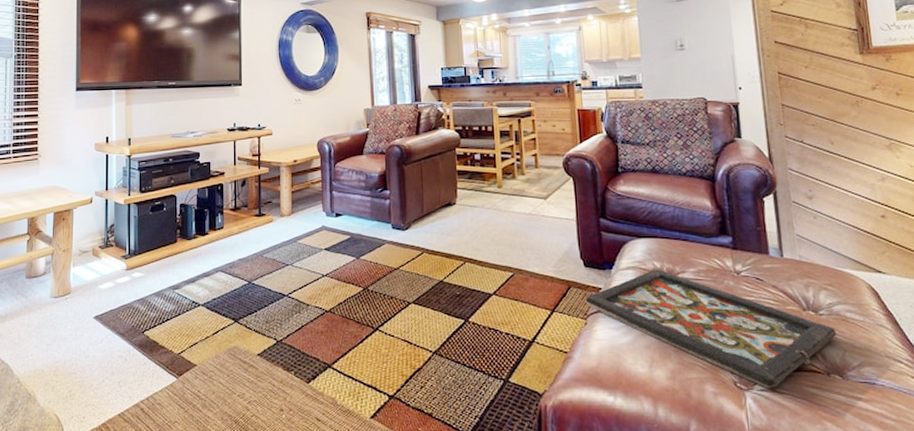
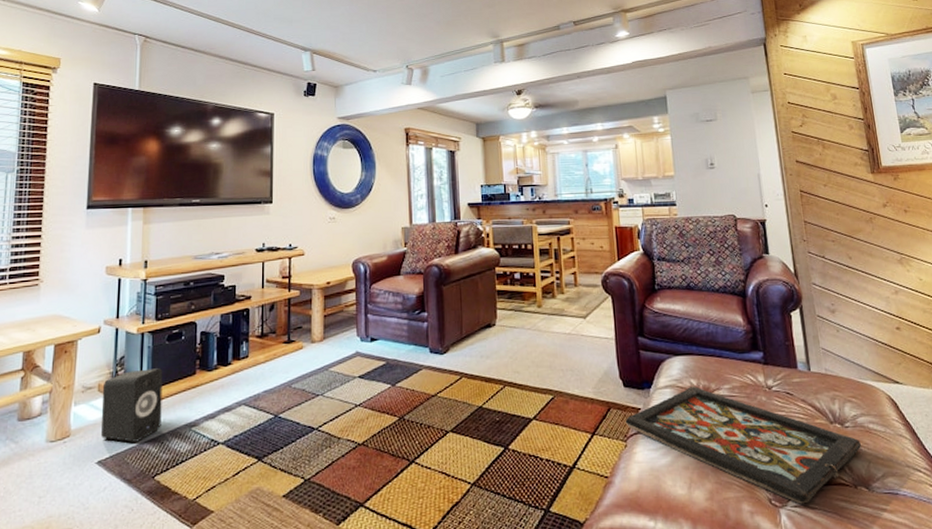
speaker: none [96,236,148,301] -> present [100,368,163,442]

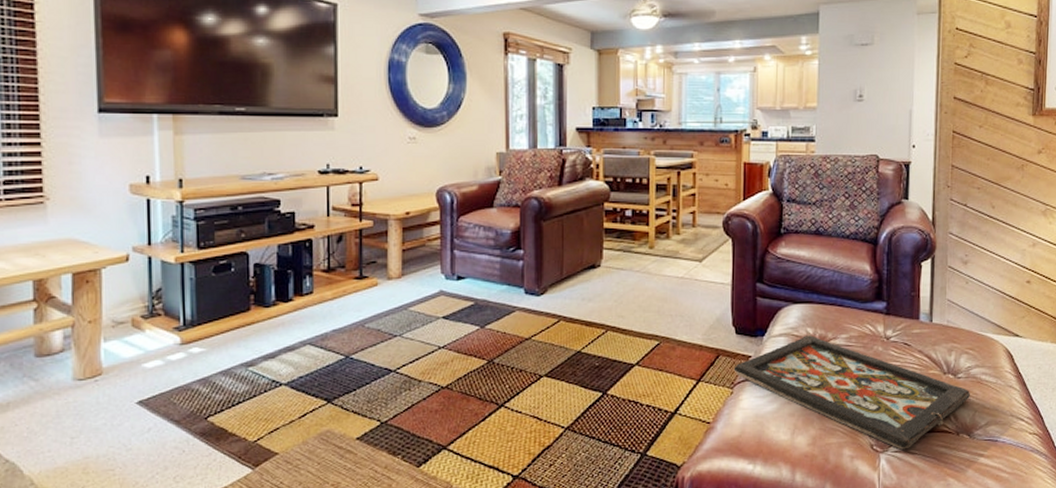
speaker: present [100,368,163,442] -> none [137,303,212,382]

